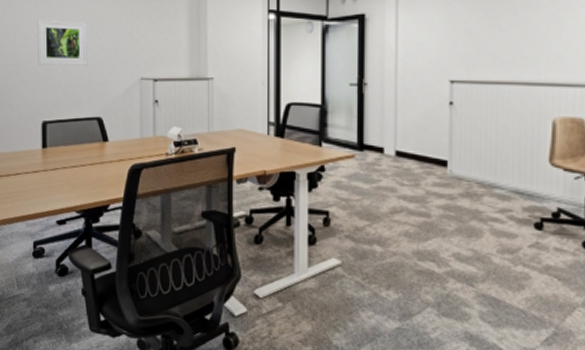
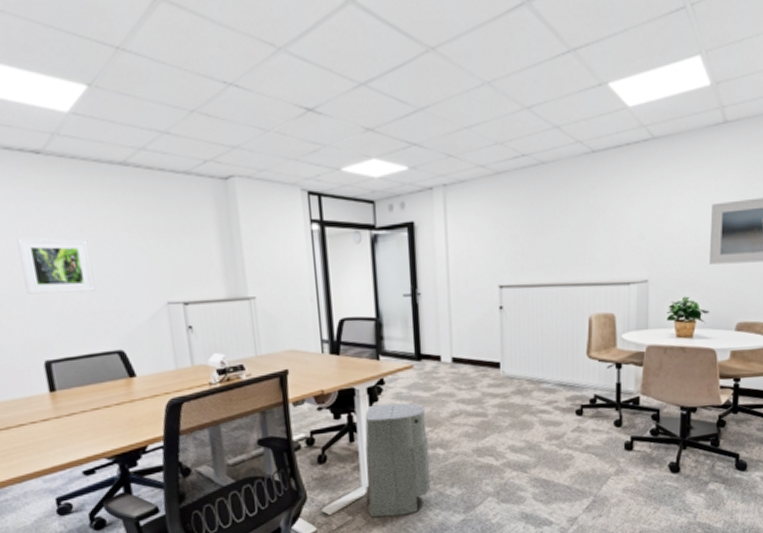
air purifier: none [295,191,366,312] -> present [363,402,431,518]

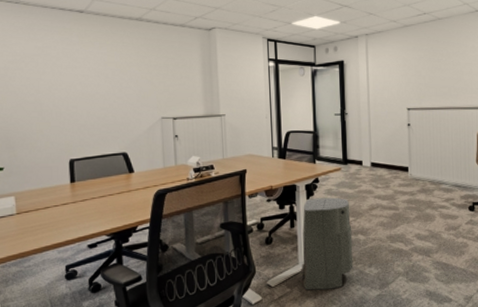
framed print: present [16,237,96,294] -> none [60,70,111,110]

